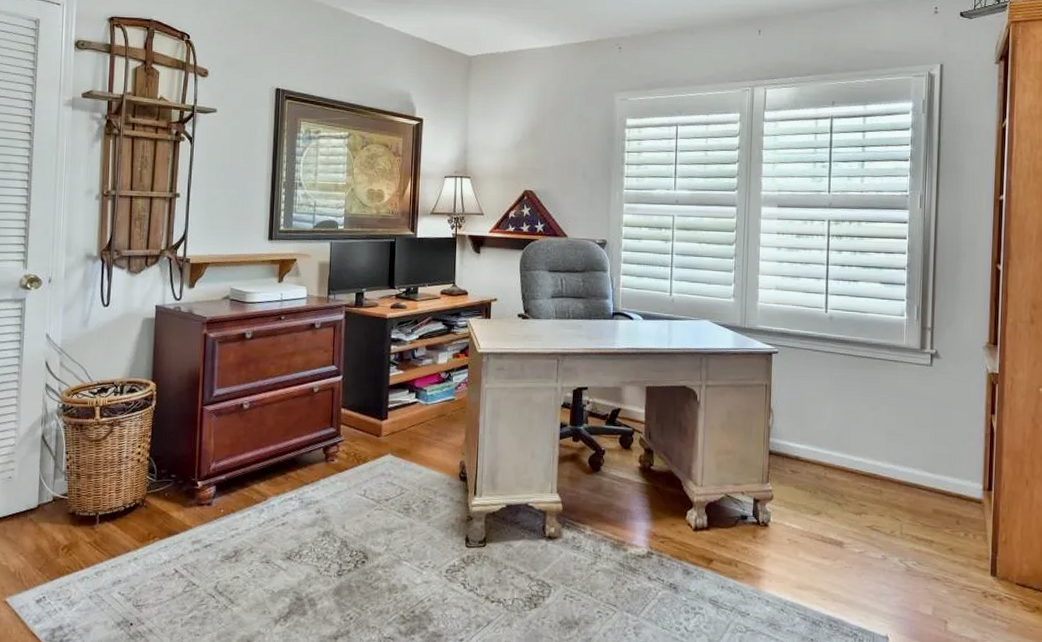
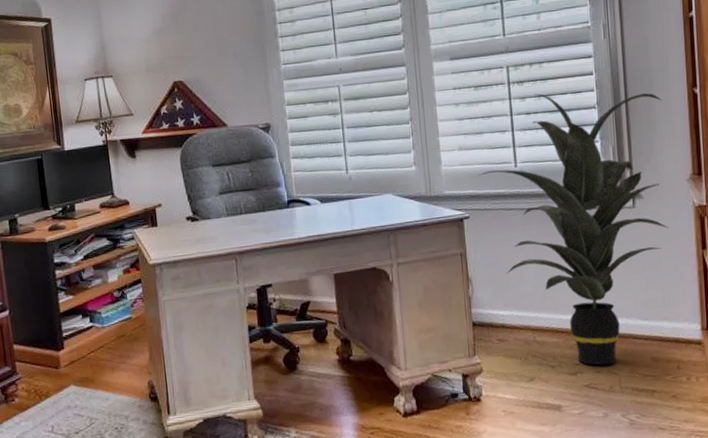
indoor plant: none [790,248,967,510] -> present [478,93,668,365]

